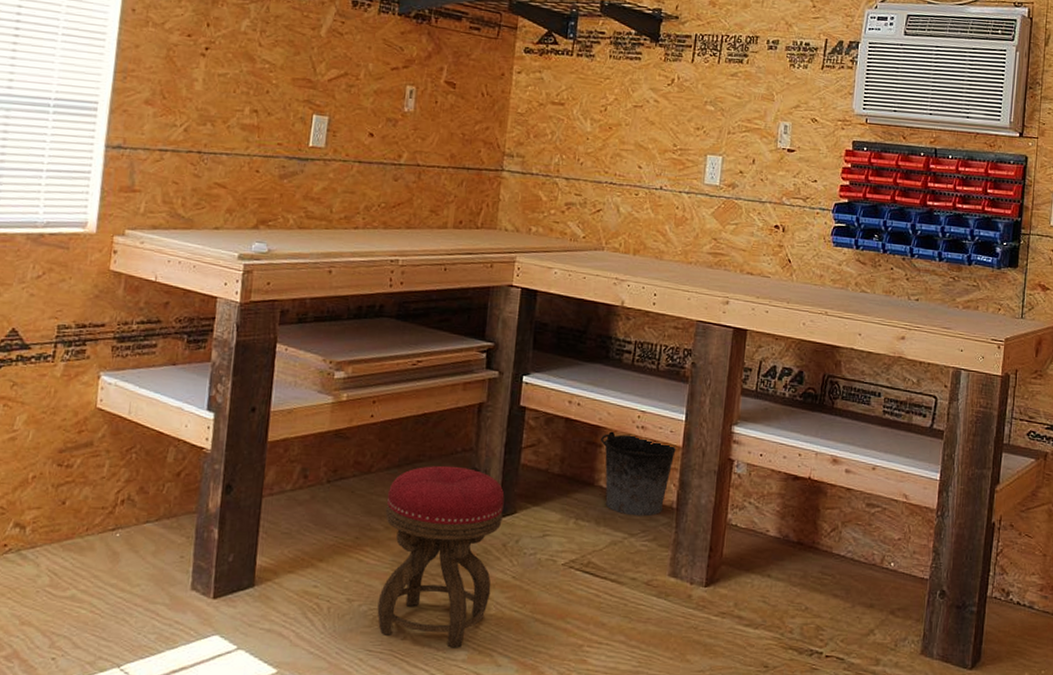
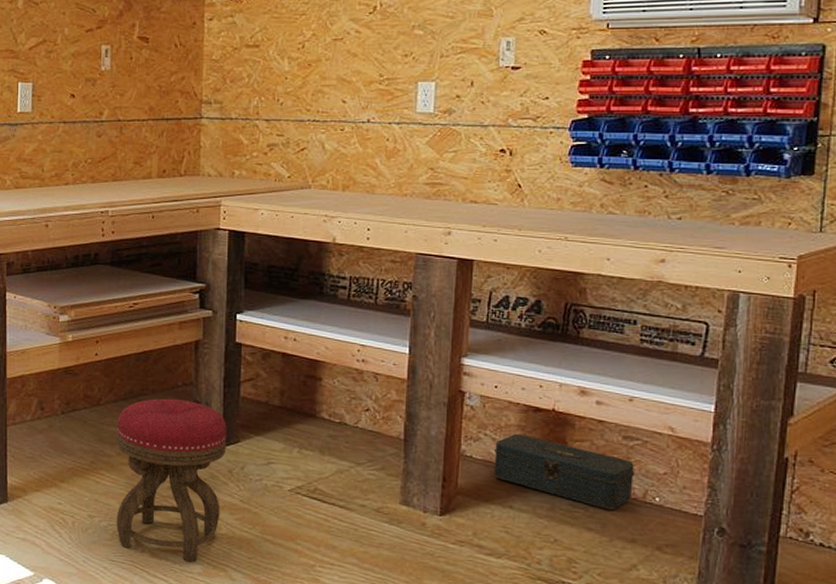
bucket: present [600,431,676,517] -> none [319,365,400,447]
toolbox: none [755,501,875,576] -> present [494,433,635,510]

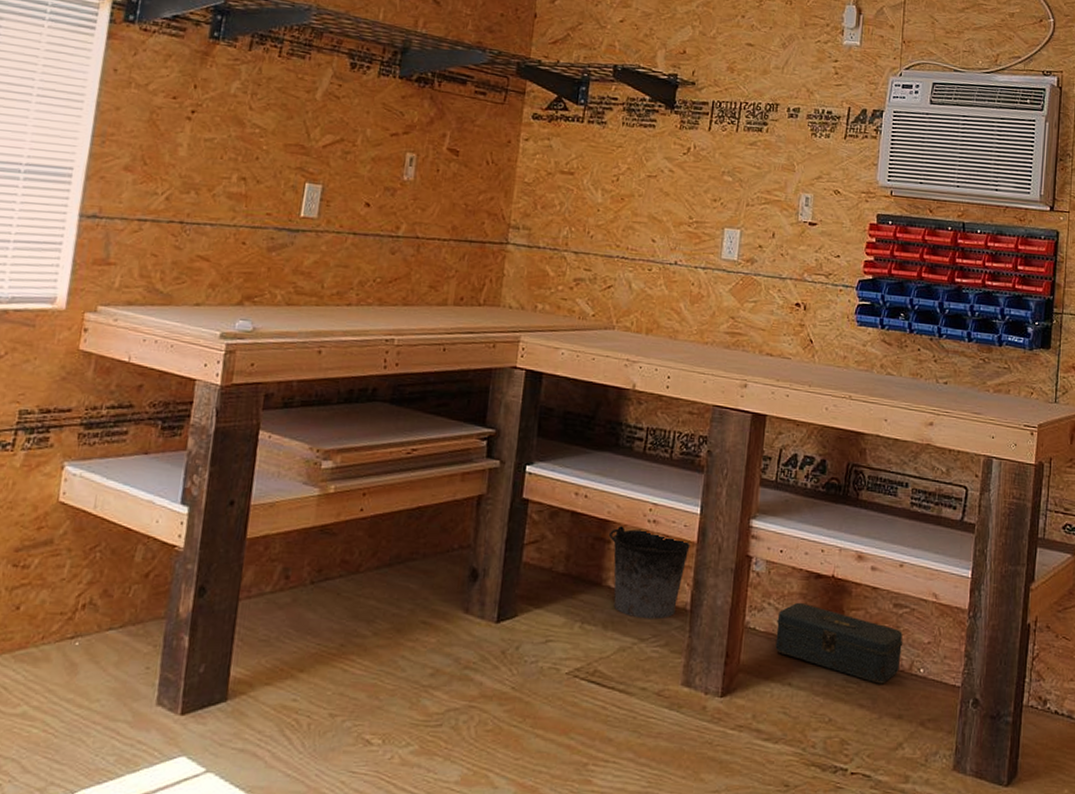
stool: present [116,398,227,562] -> none [362,564,505,768]
bucket: none [319,365,400,447] -> present [608,525,690,620]

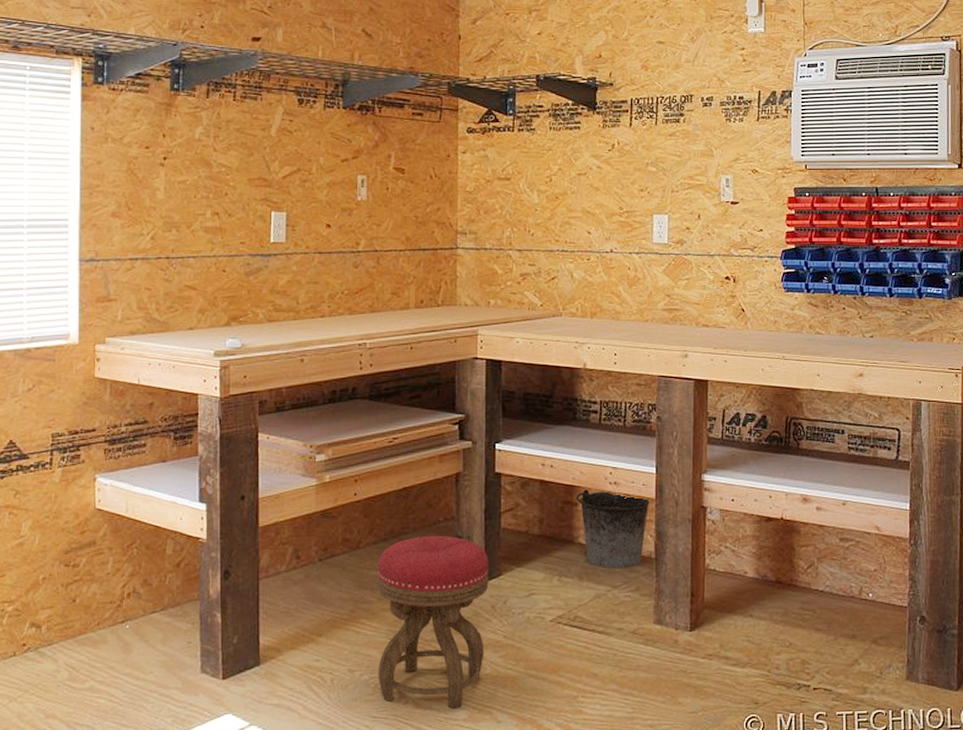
stool: none [362,564,505,768] -> present [377,535,489,709]
toolbox: present [775,602,903,684] -> none [734,543,852,610]

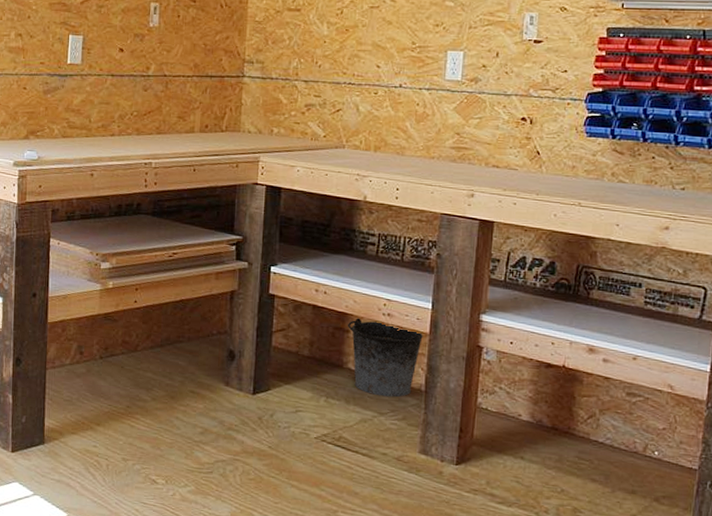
stool: present [377,535,489,709] -> none [149,346,258,506]

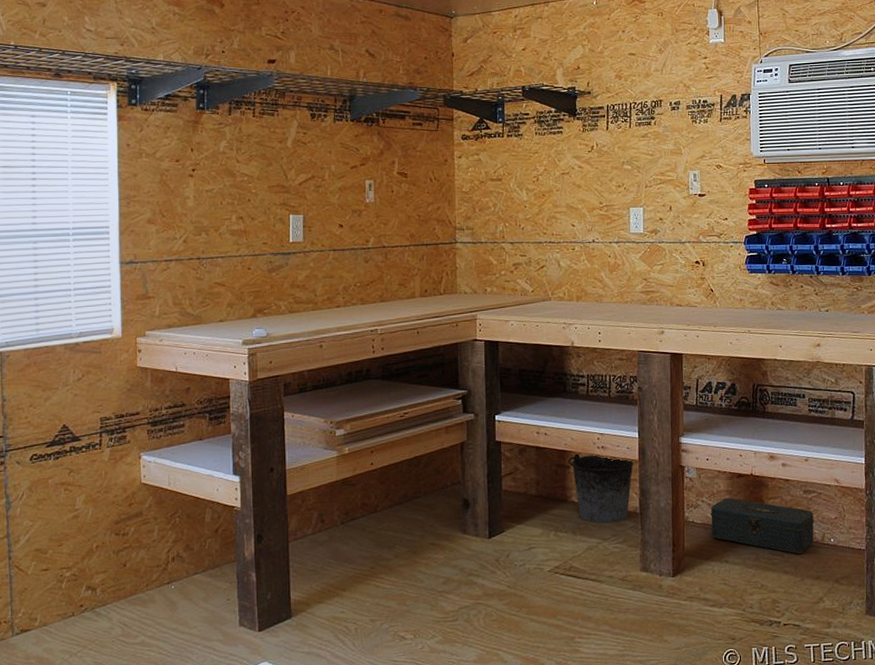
toolbox: none [507,387,637,463] -> present [710,497,815,554]

